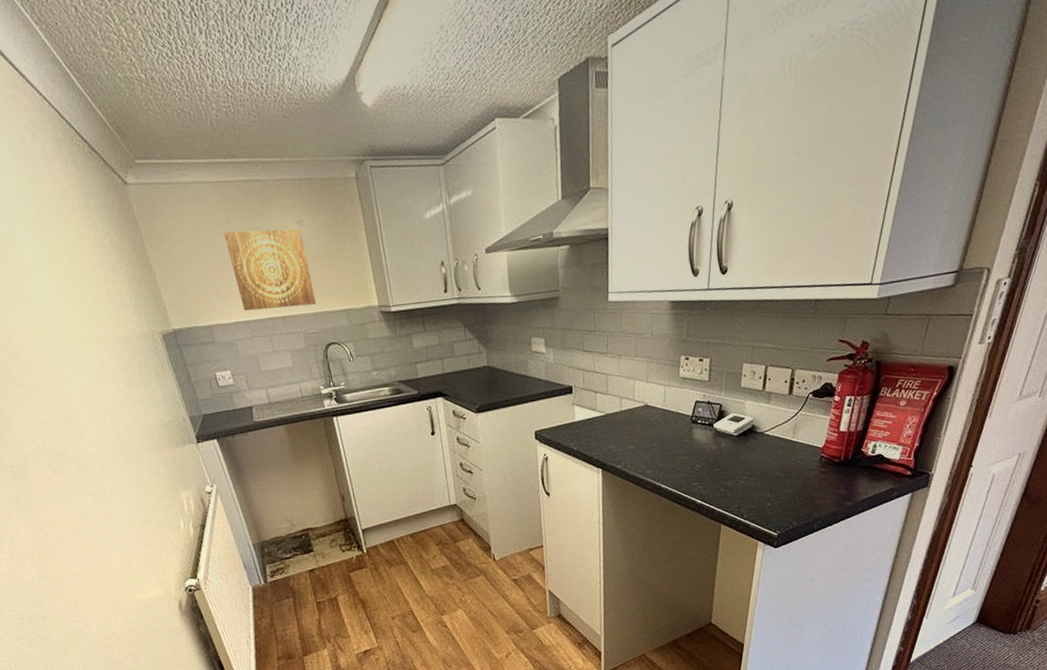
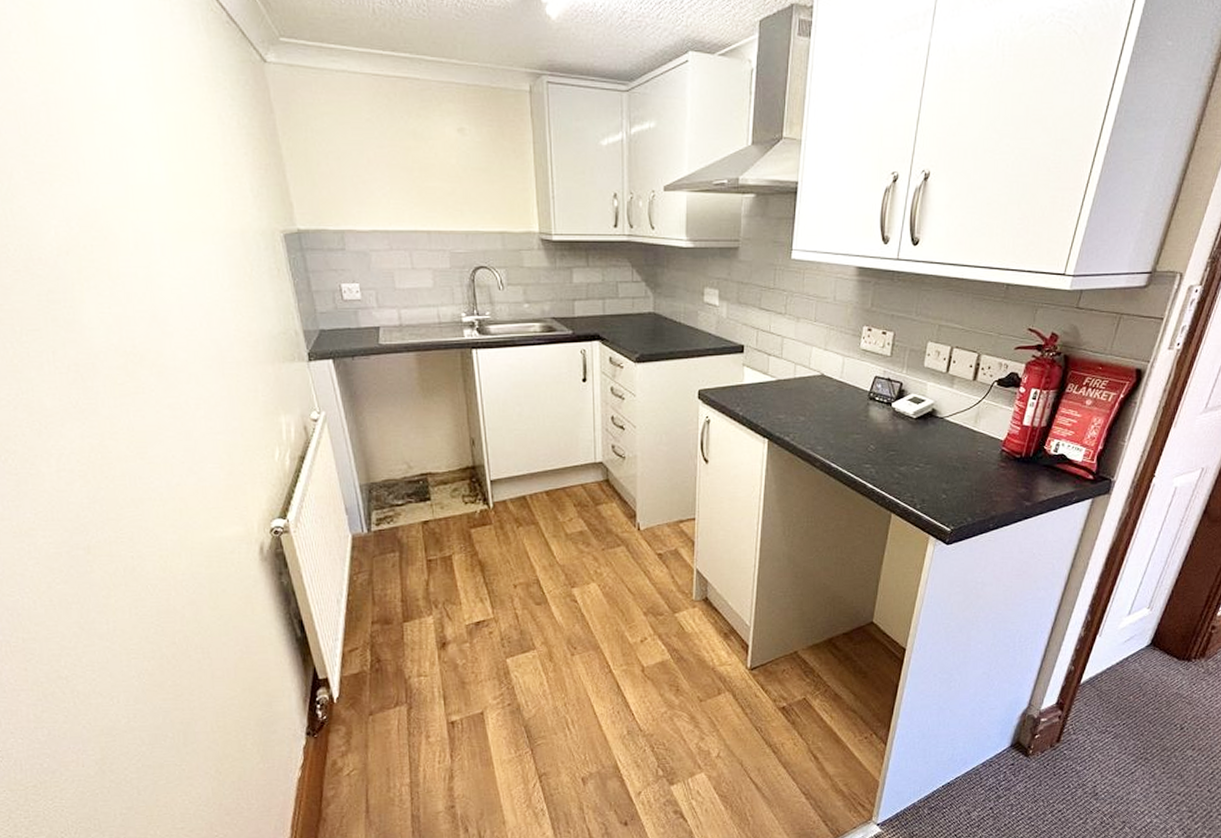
wall art: present [223,228,316,311] -> none [372,129,468,222]

